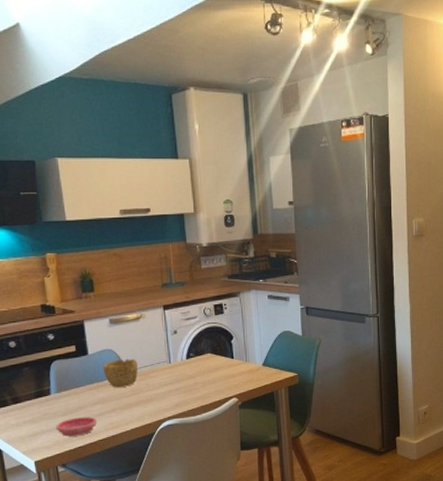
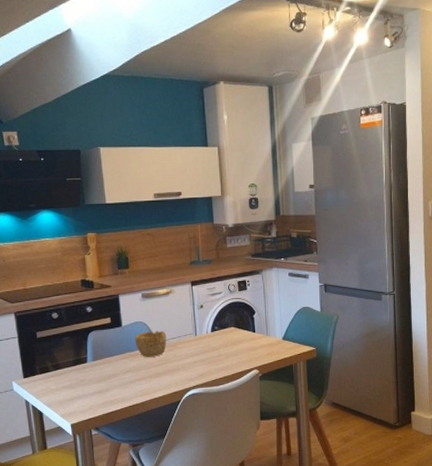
saucer: present [55,417,98,437] -> none [90,384,129,402]

